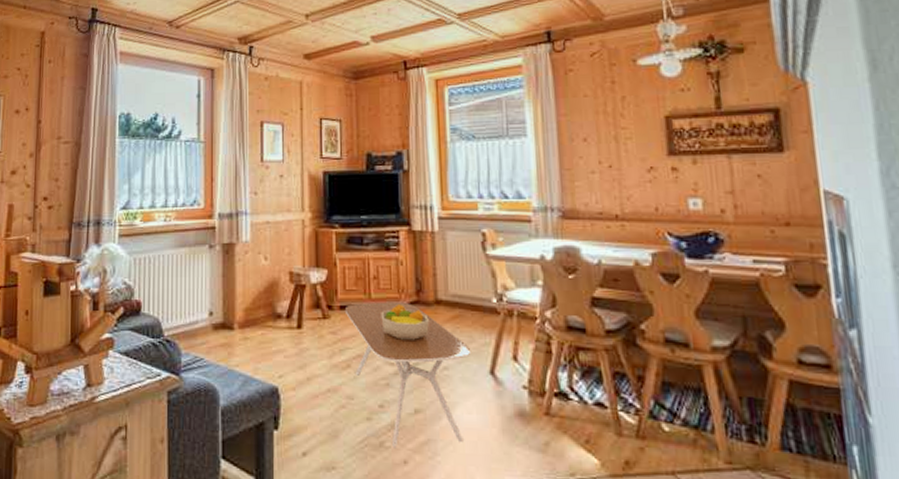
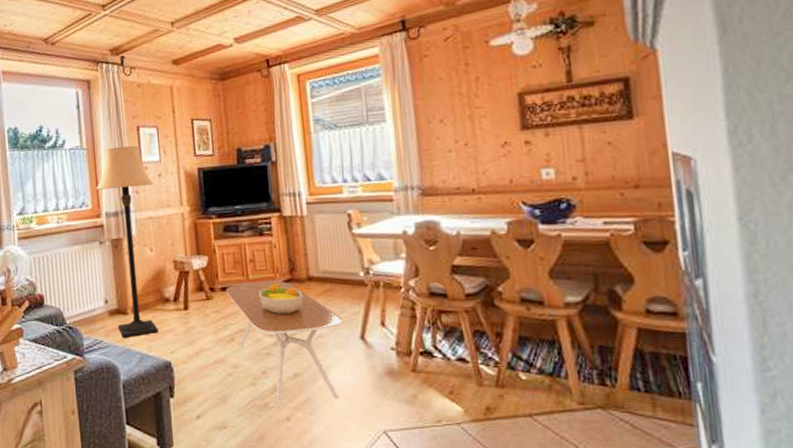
lamp: none [210,141,275,357] -> present [96,145,158,339]

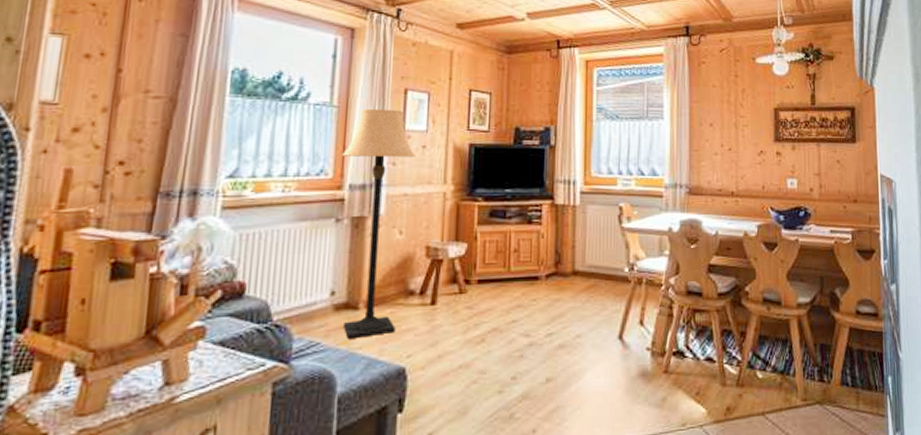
coffee table: present [225,280,343,407] -> none [482,274,603,418]
fruit bowl: present [259,282,303,314] -> none [519,275,565,311]

